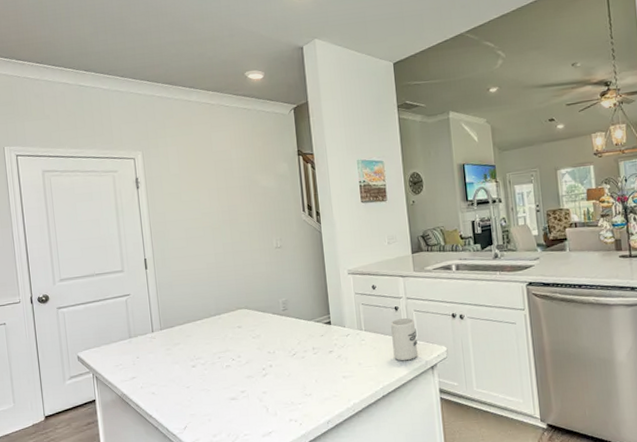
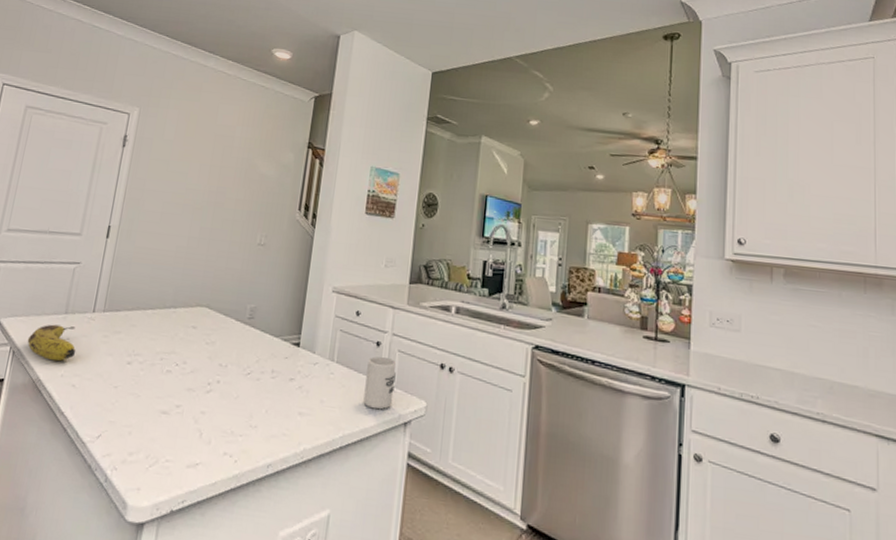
fruit: none [104,347,148,378] -> present [27,324,76,362]

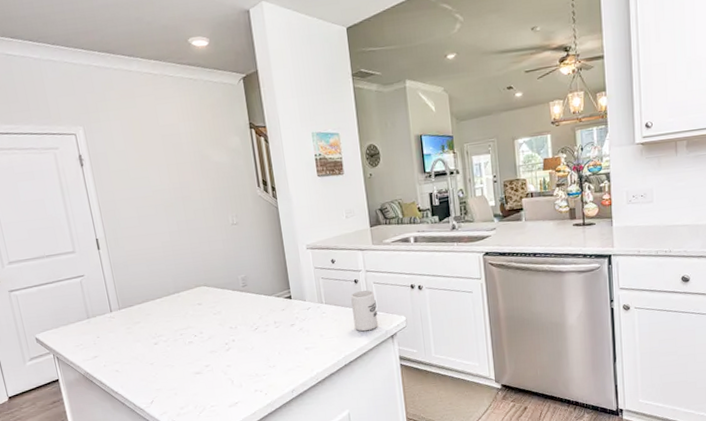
fruit: present [27,324,76,362] -> none [64,327,109,357]

